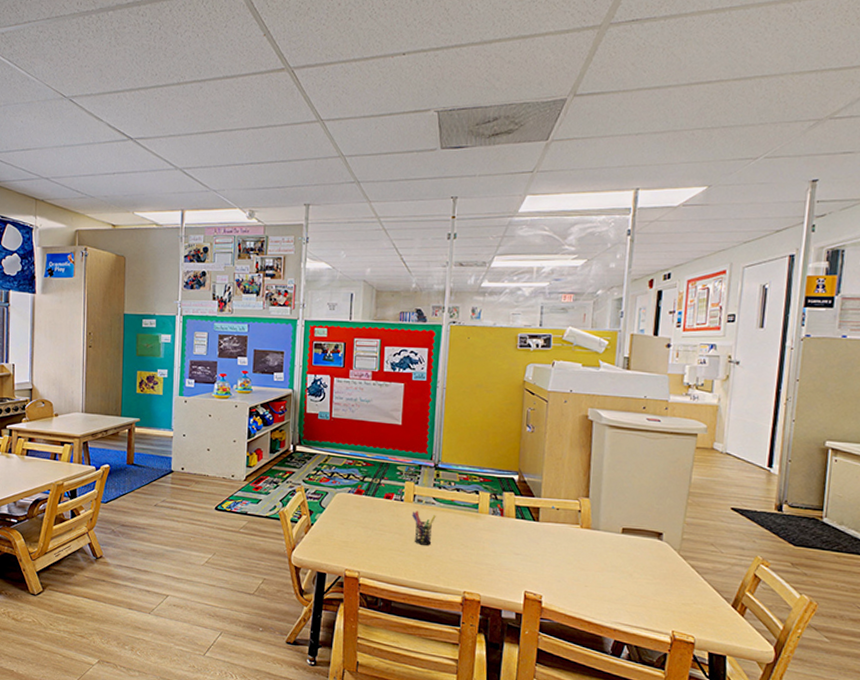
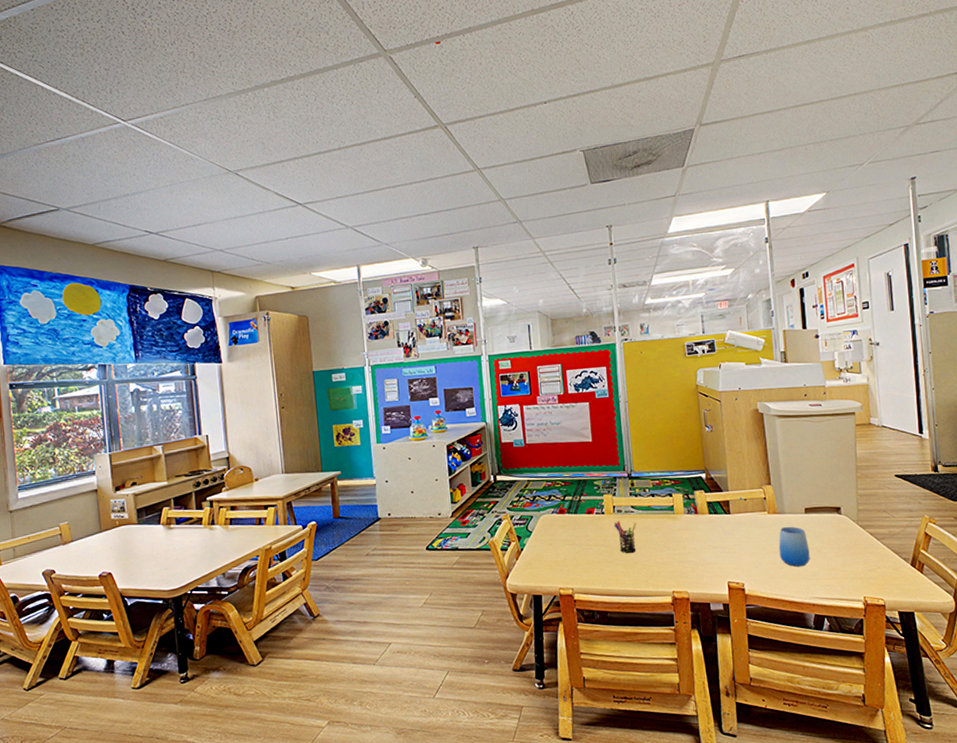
cup: none [585,544,620,589] -> present [778,526,810,567]

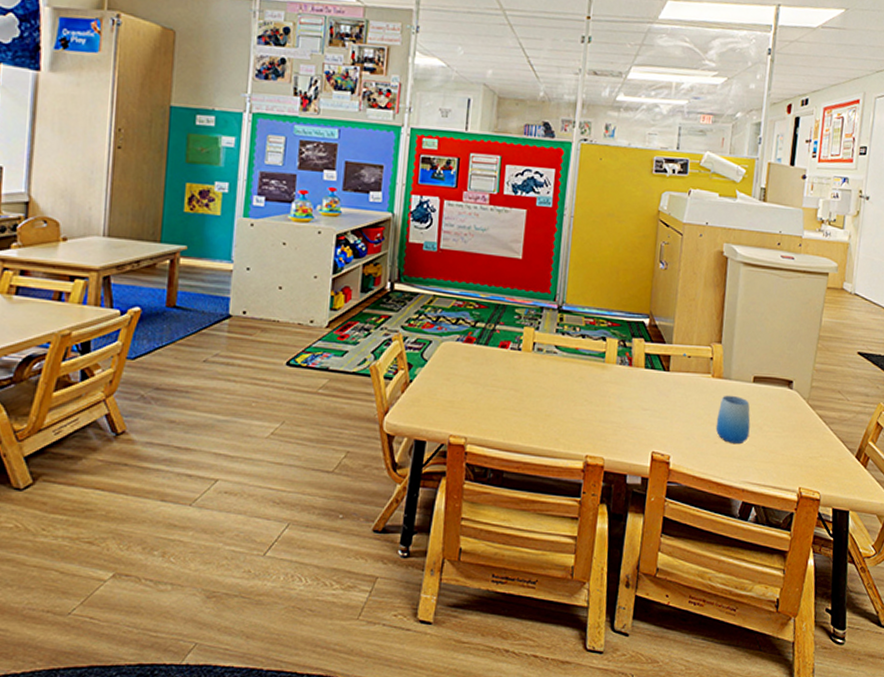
pen holder: present [614,521,637,553] -> none [530,361,558,403]

